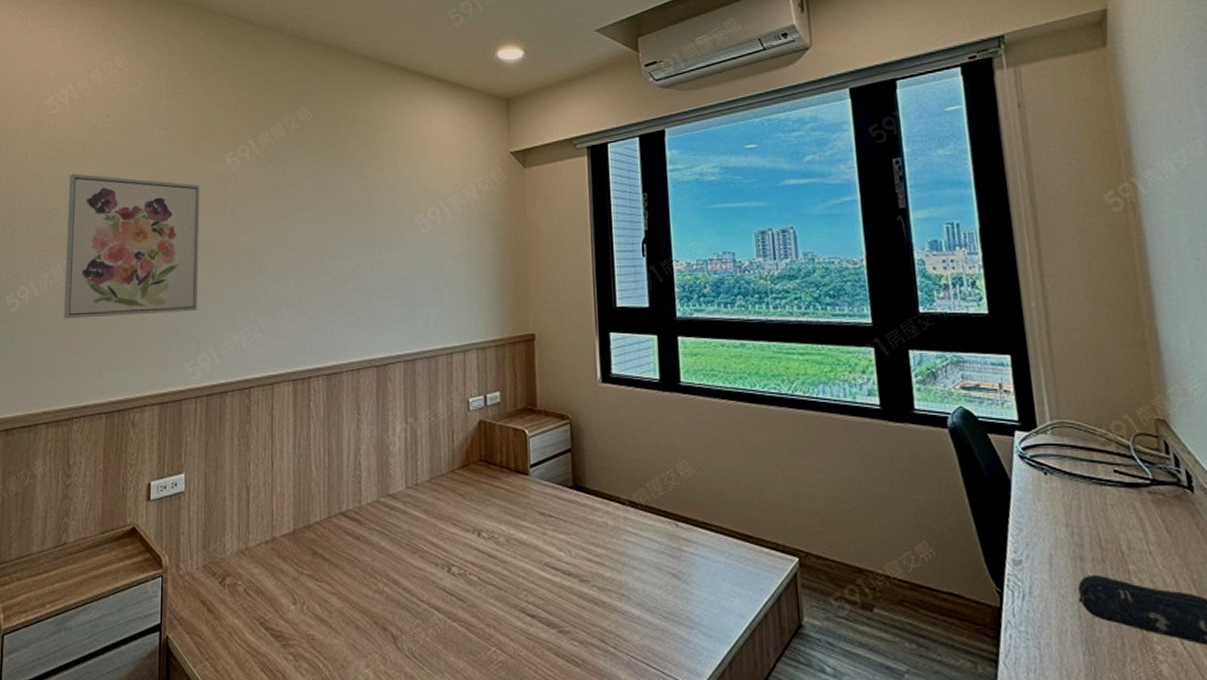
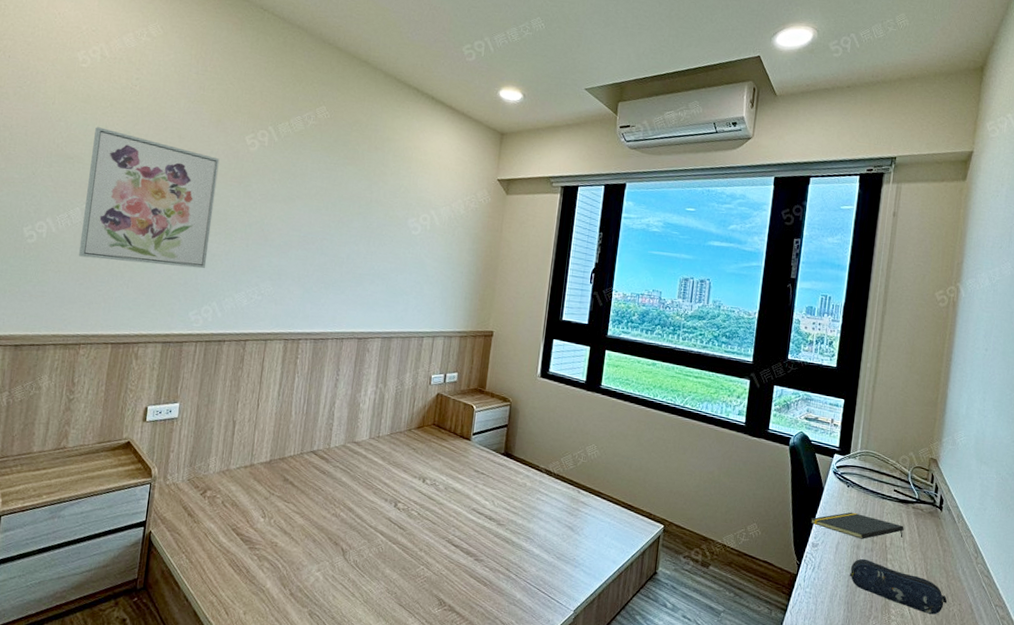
notepad: none [1002,509,1145,546] -> present [811,512,904,539]

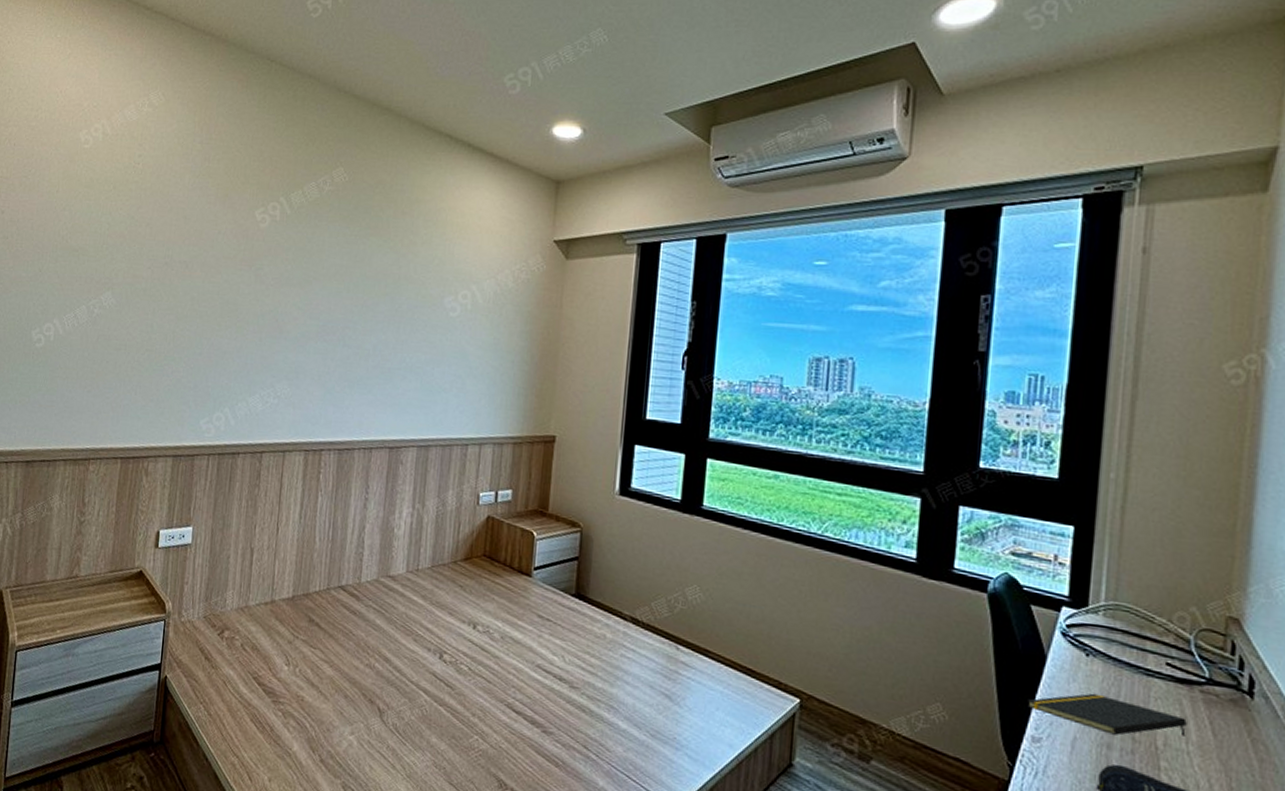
wall art: present [78,127,220,269] -> none [85,214,228,369]

